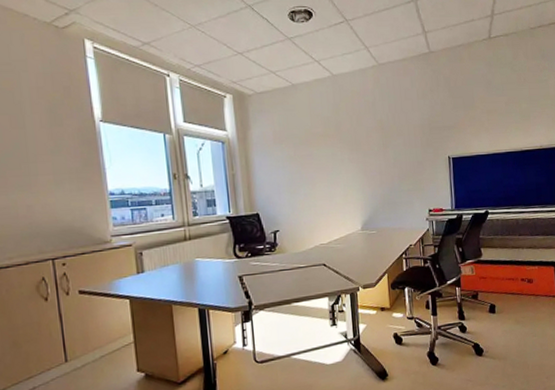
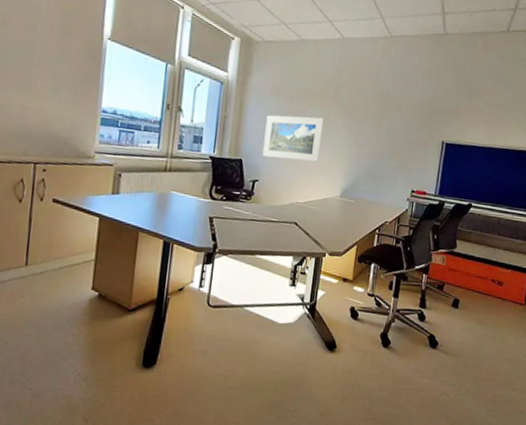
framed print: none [274,157,334,206] -> present [262,115,324,162]

